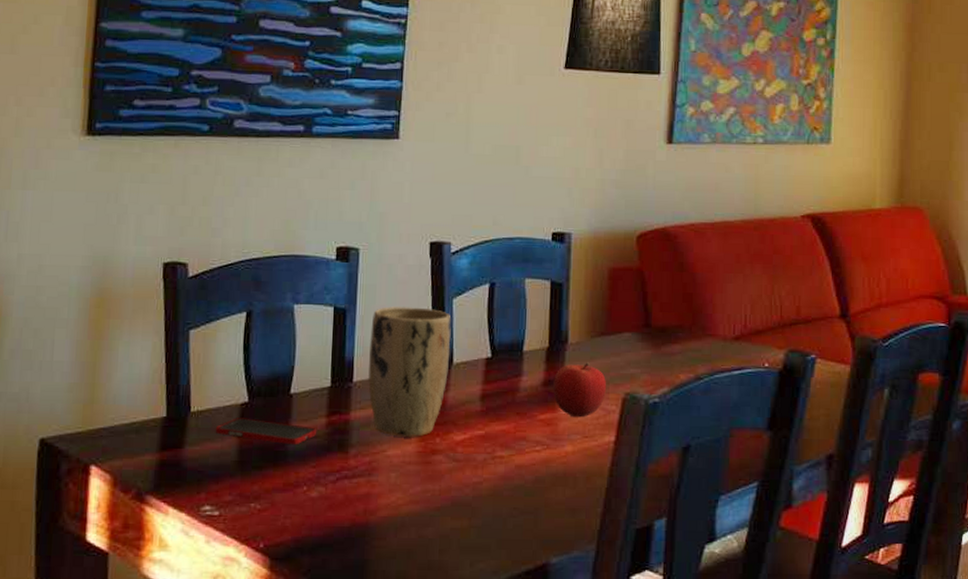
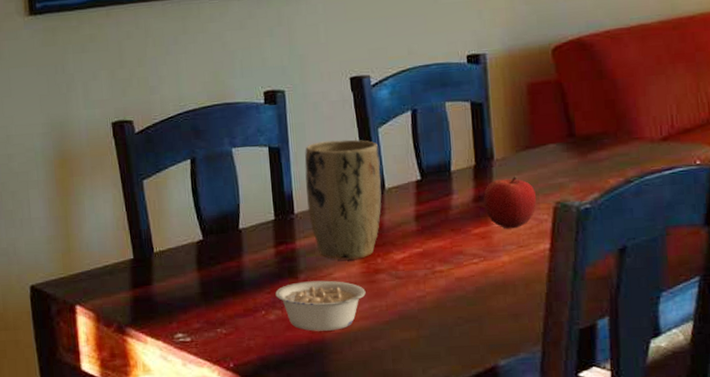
cell phone: present [215,418,317,445] -> none [177,254,268,275]
legume: none [321,457,420,514] -> present [275,280,366,331]

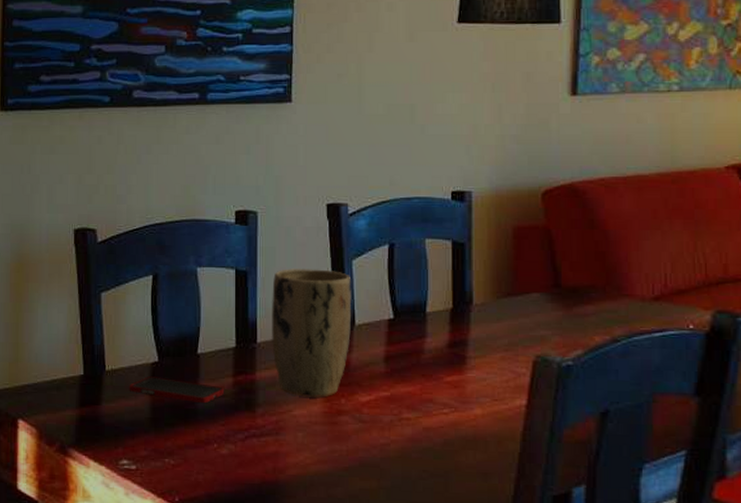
cell phone: none [177,254,268,275] -> present [129,376,225,404]
legume: present [275,280,366,331] -> none [230,416,326,472]
fruit: present [483,176,537,229] -> none [459,323,516,380]

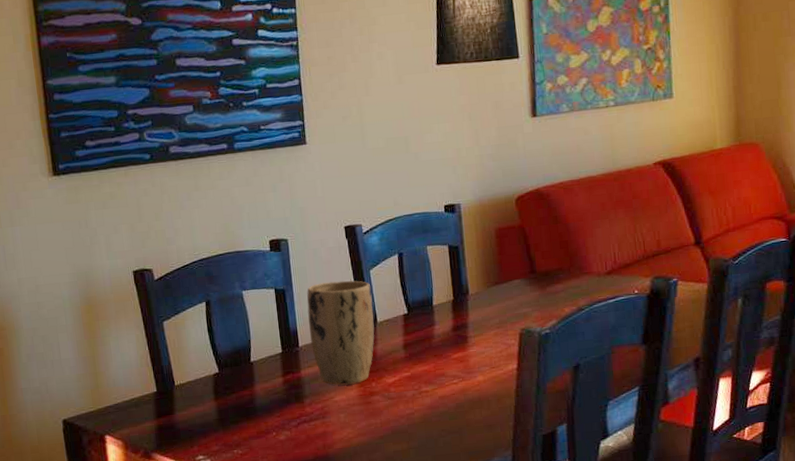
cell phone: present [129,376,225,404] -> none [196,385,277,402]

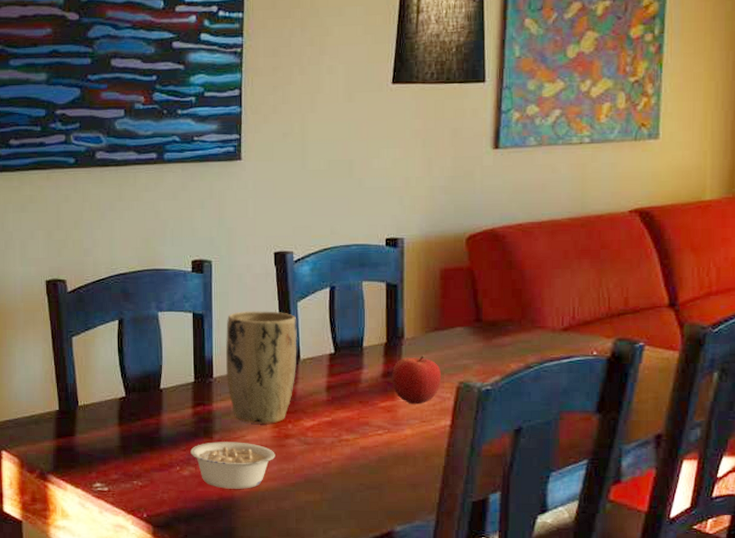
legume: none [284,403,363,448] -> present [190,442,275,489]
fruit: none [461,307,506,353] -> present [392,355,442,405]

